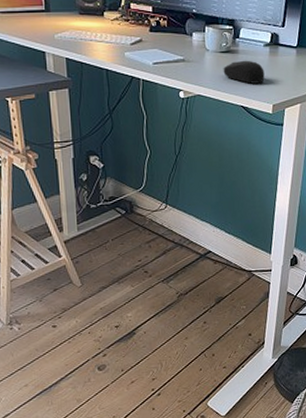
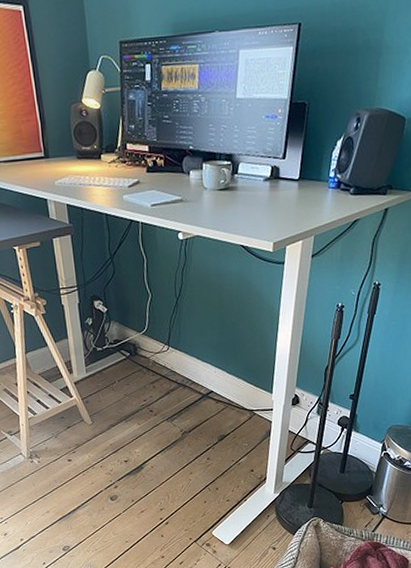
computer mouse: present [223,60,265,84] -> none [222,196,265,222]

